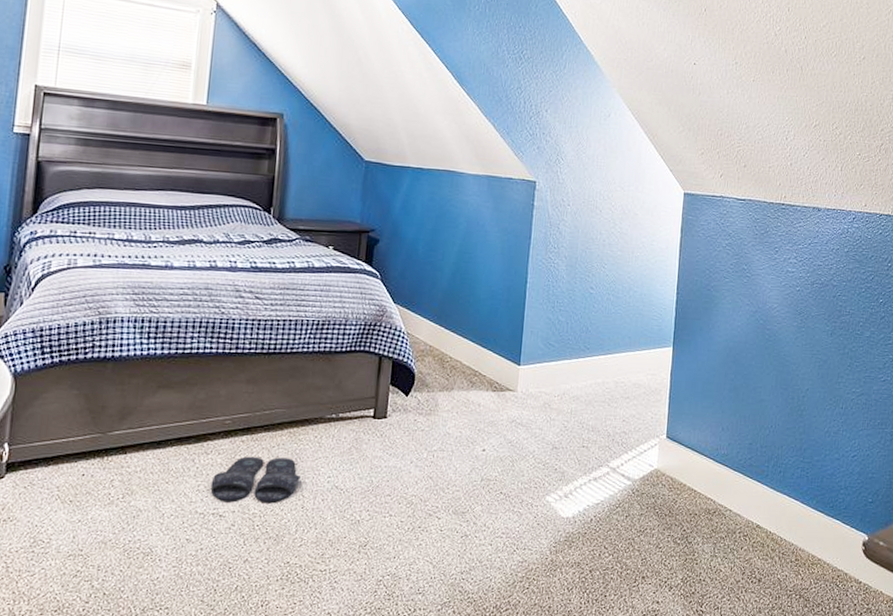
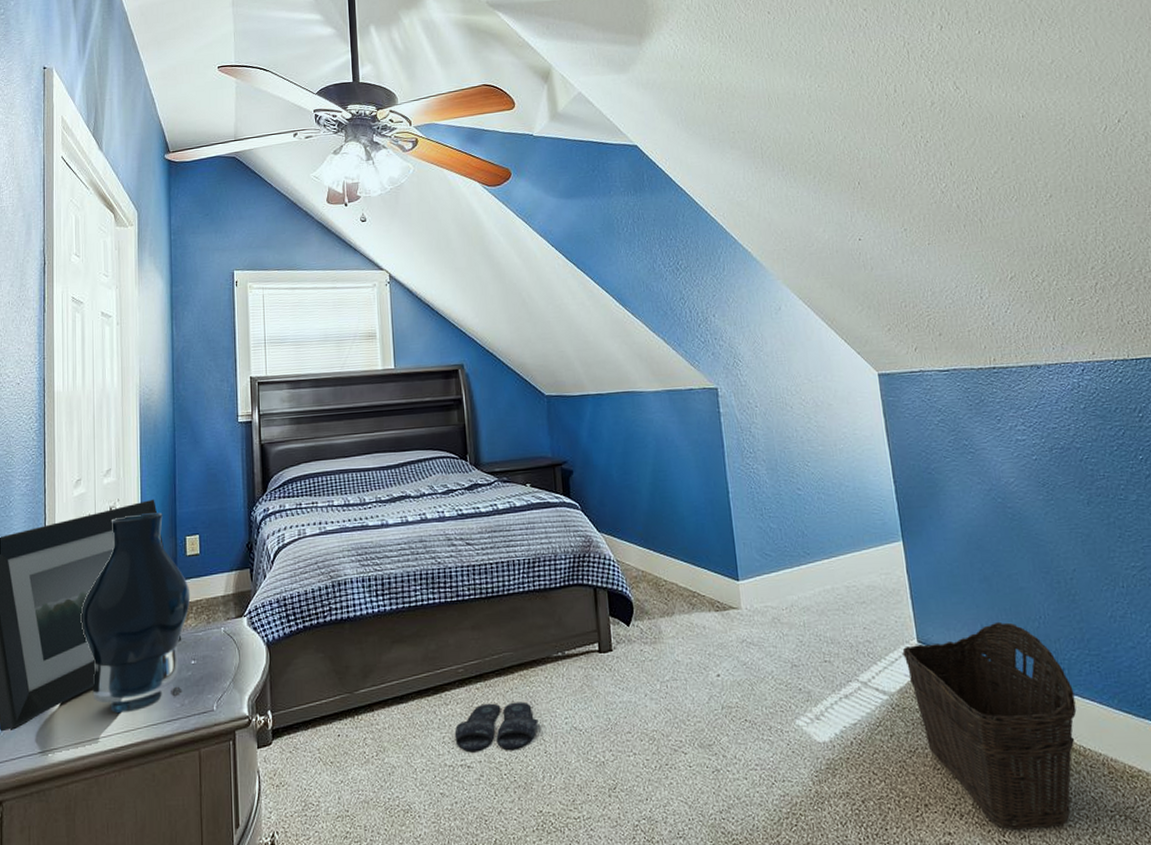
wicker basket: none [651,426,784,602] -> present [902,621,1077,830]

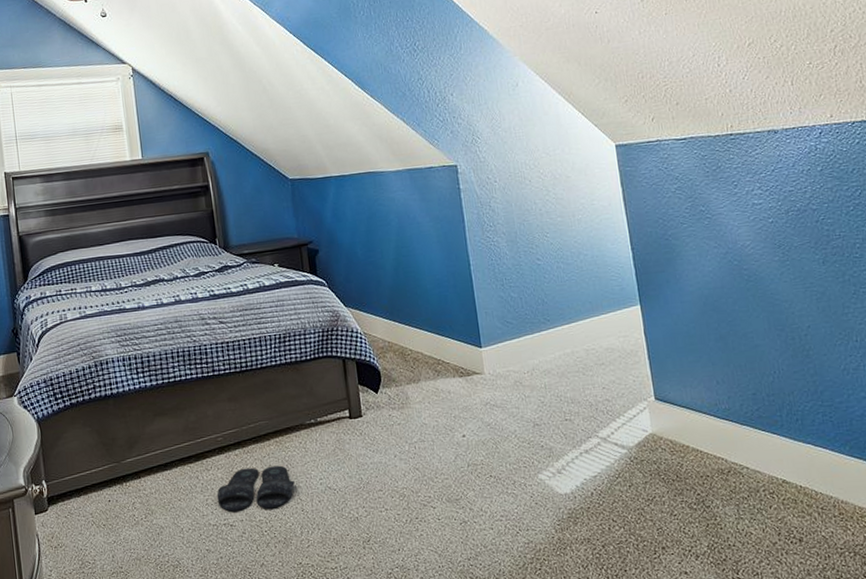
wicker basket: present [902,621,1077,830] -> none [640,377,809,568]

